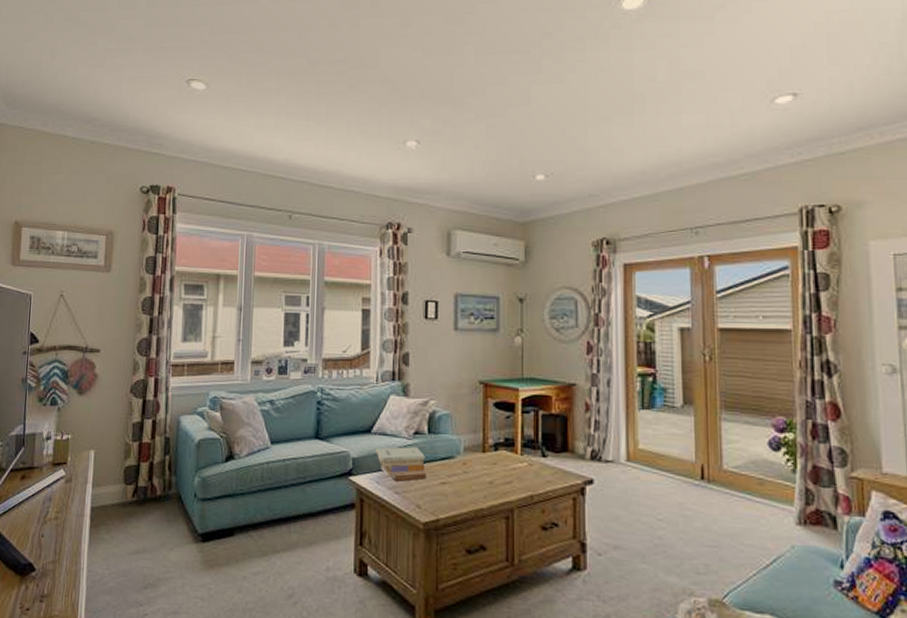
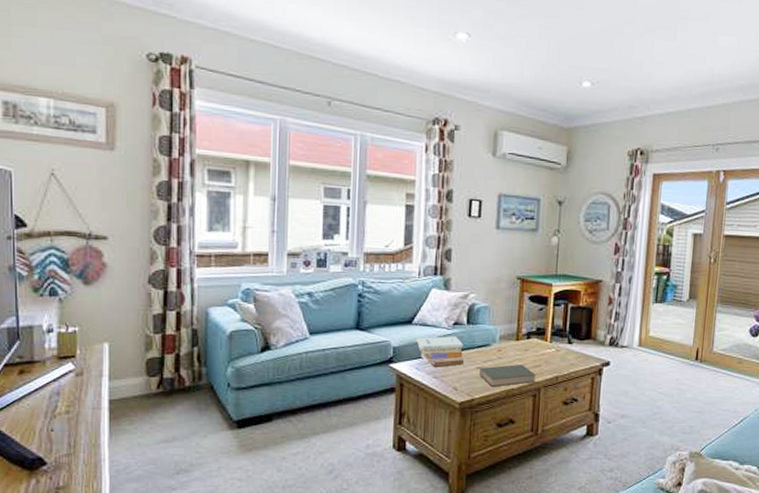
book: none [444,480,507,506] -> present [480,364,536,387]

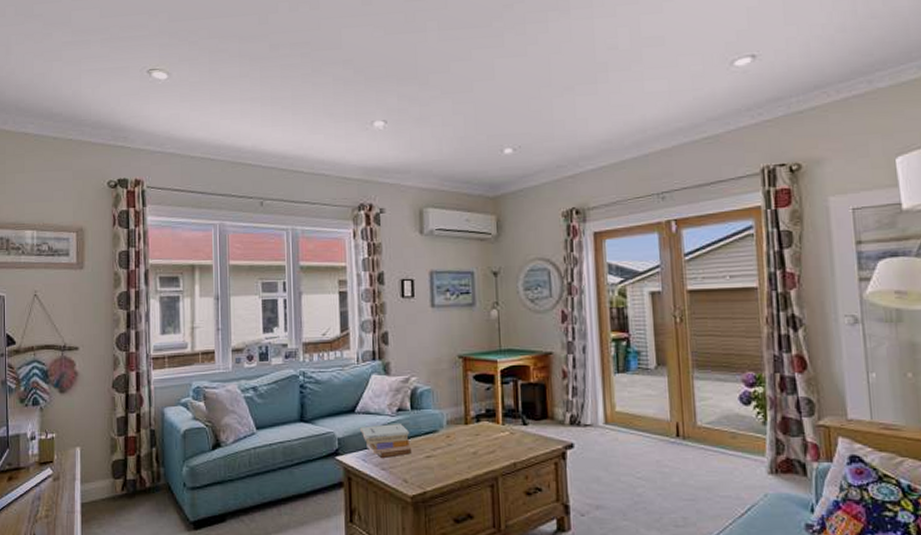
book: present [480,364,536,387] -> none [429,451,491,477]

